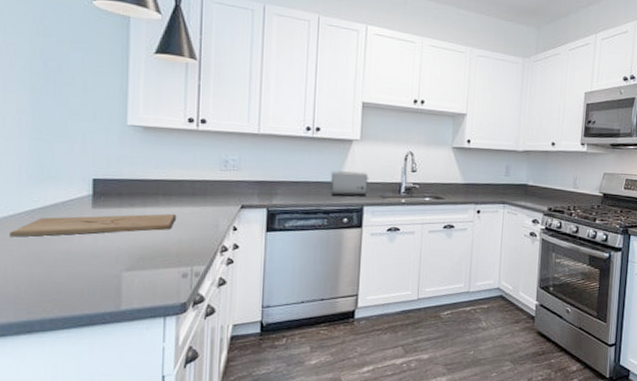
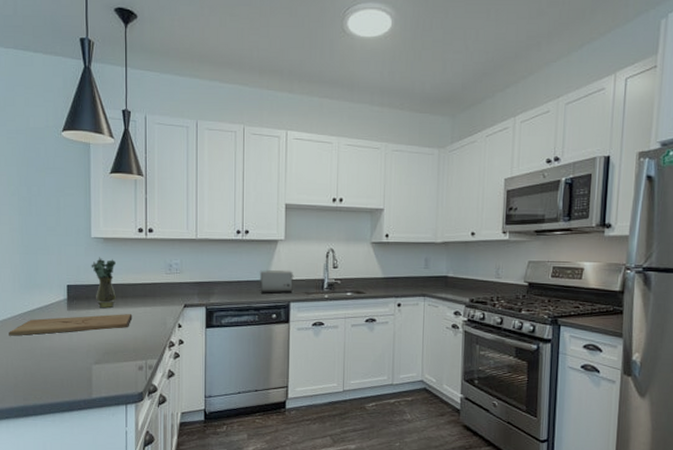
vase: none [125,148,158,207] -> present [91,257,116,308]

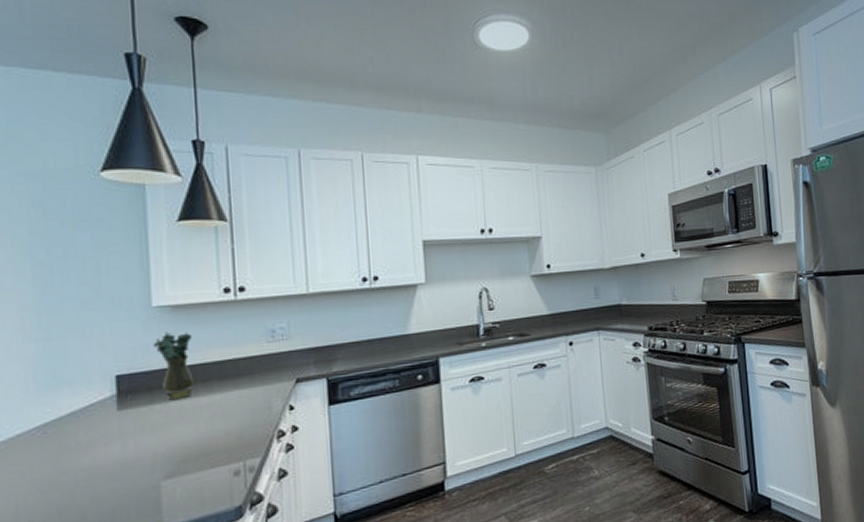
cutting board: present [9,314,133,336] -> none [18,402,221,461]
toaster: present [259,269,294,294] -> none [396,318,442,352]

